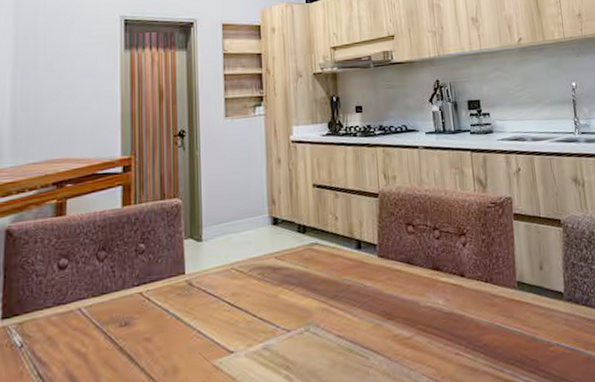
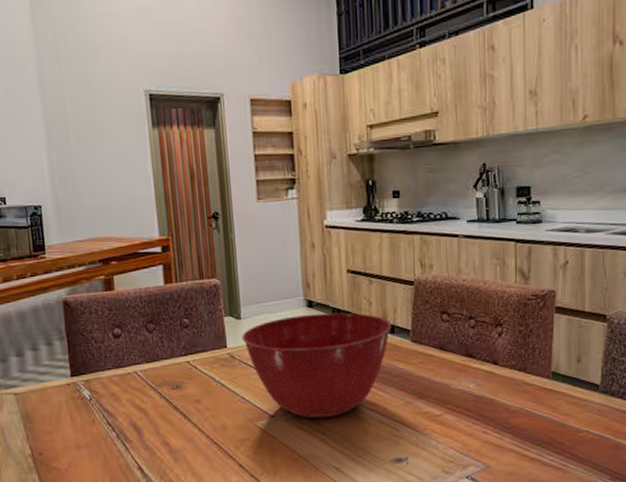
mixing bowl: none [202,229,358,352] -> present [242,312,392,419]

